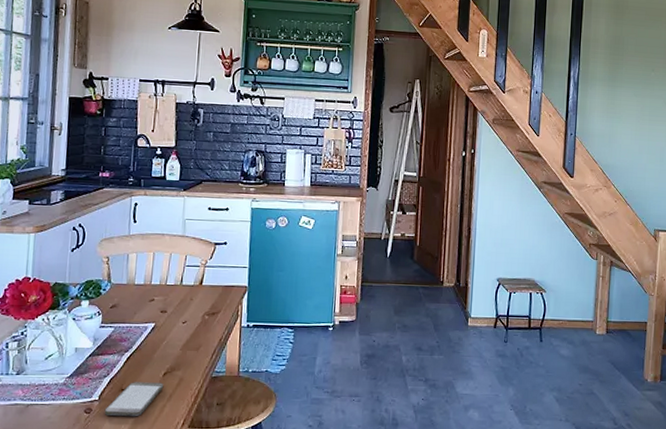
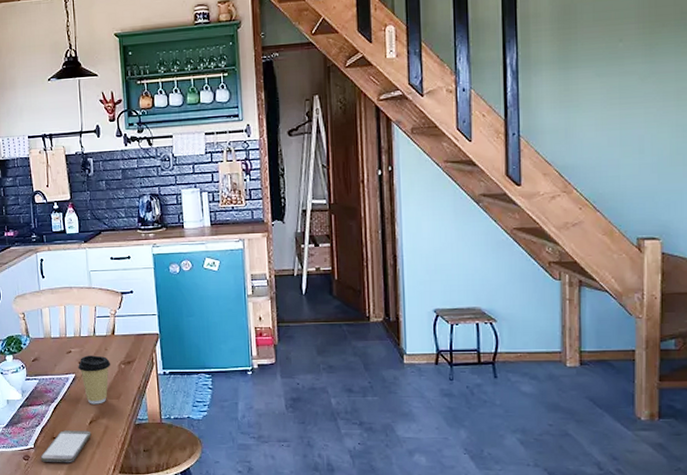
coffee cup: none [159,304,195,355] -> present [78,355,111,404]

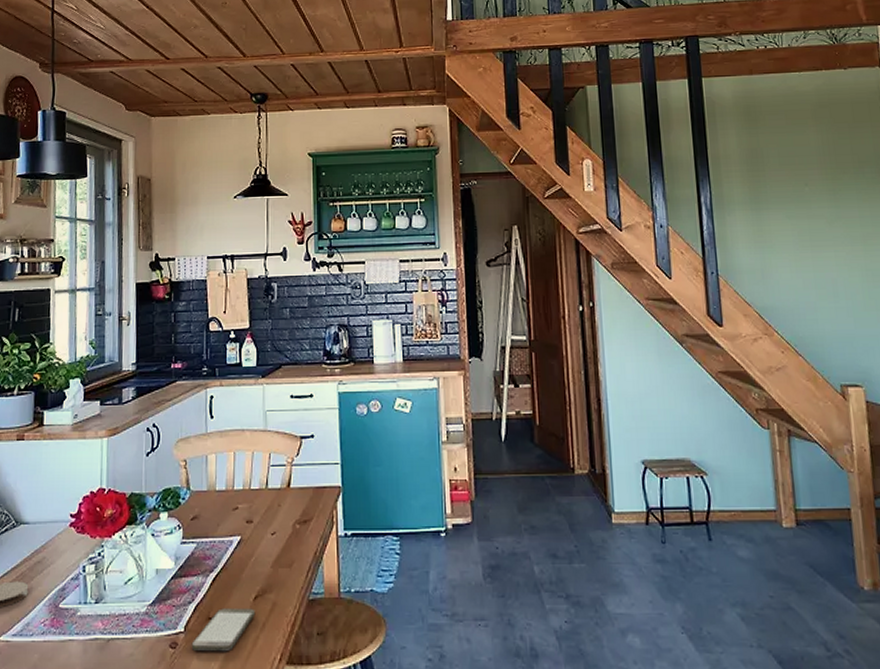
coffee cup: present [78,355,111,404] -> none [245,512,284,574]

